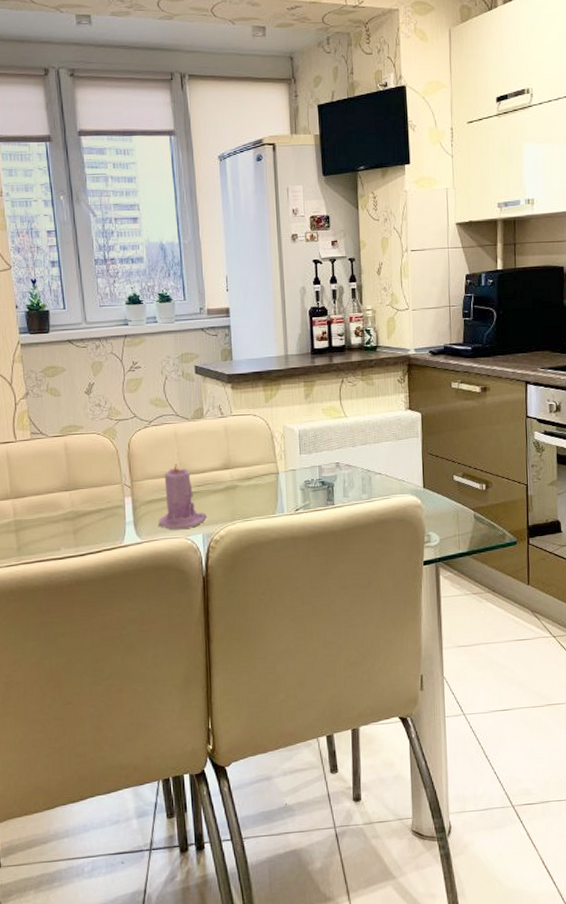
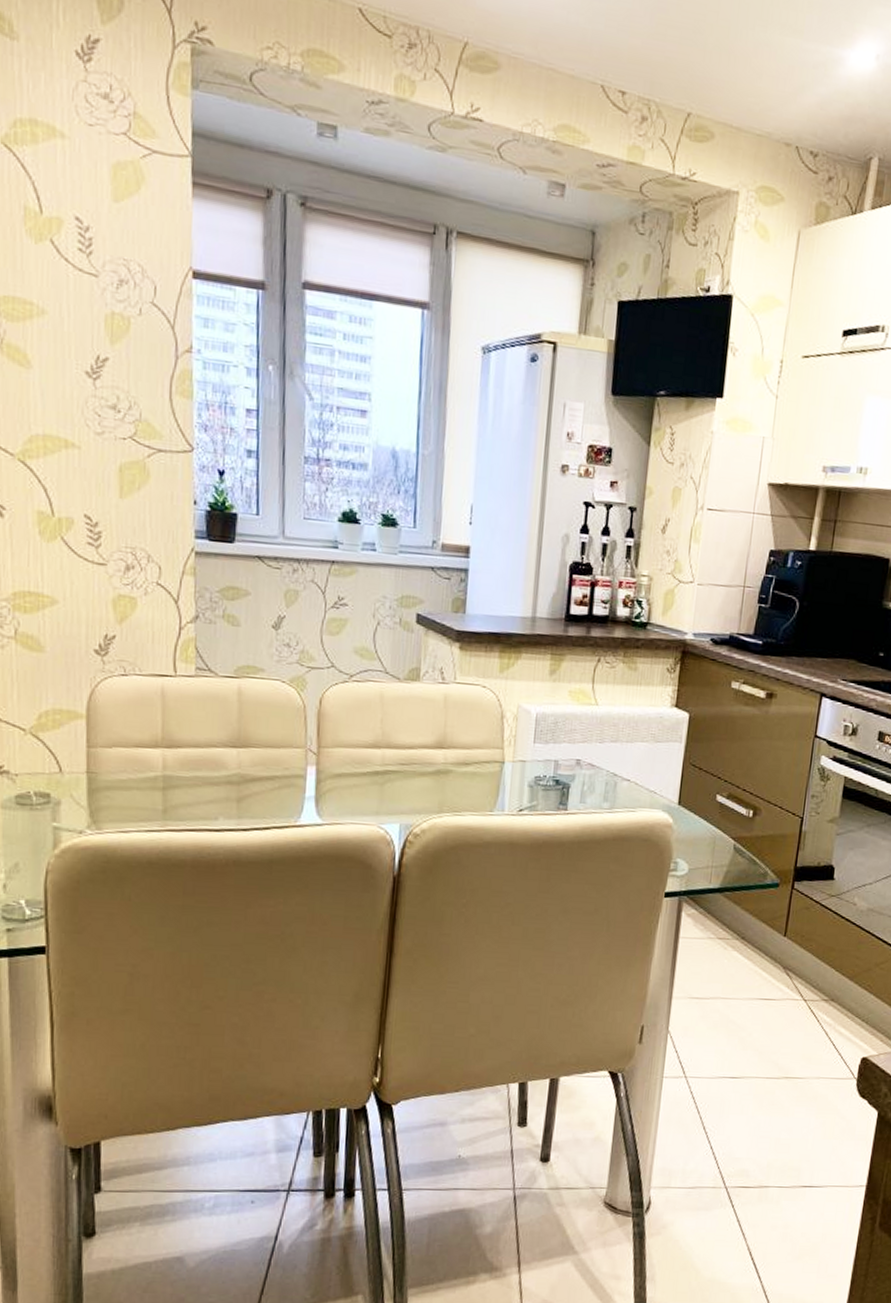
candle: present [158,464,208,530] -> none [346,733,409,815]

